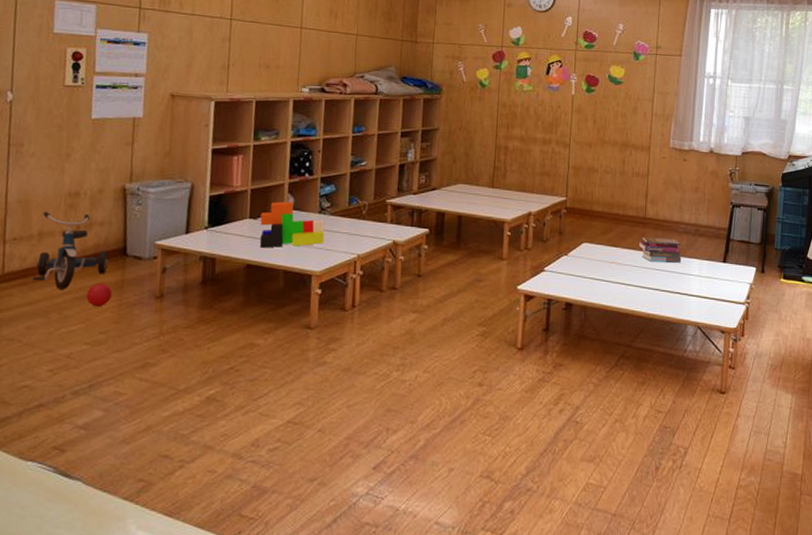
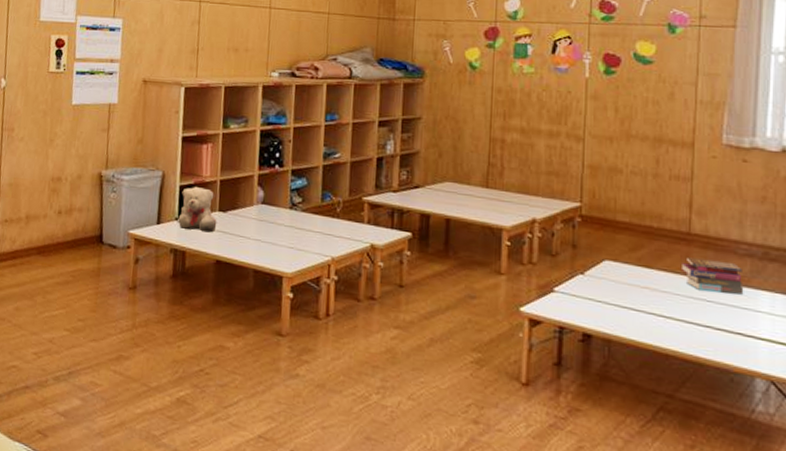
tricycle: present [31,211,109,289] -> none [20,195,87,273]
ball: present [86,284,112,307] -> none [66,270,90,294]
teddy bear: none [207,195,248,239] -> present [178,186,217,233]
toy blocks: present [259,201,325,248] -> none [229,194,296,244]

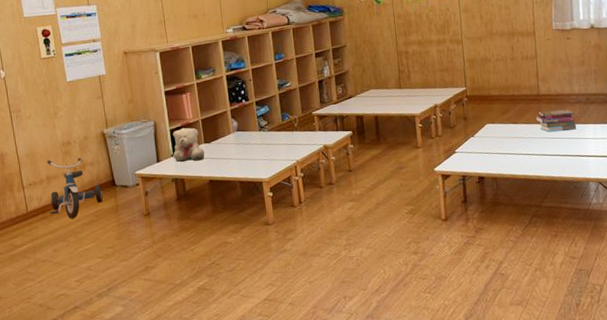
tricycle: none [20,195,87,273] -> present [47,158,104,219]

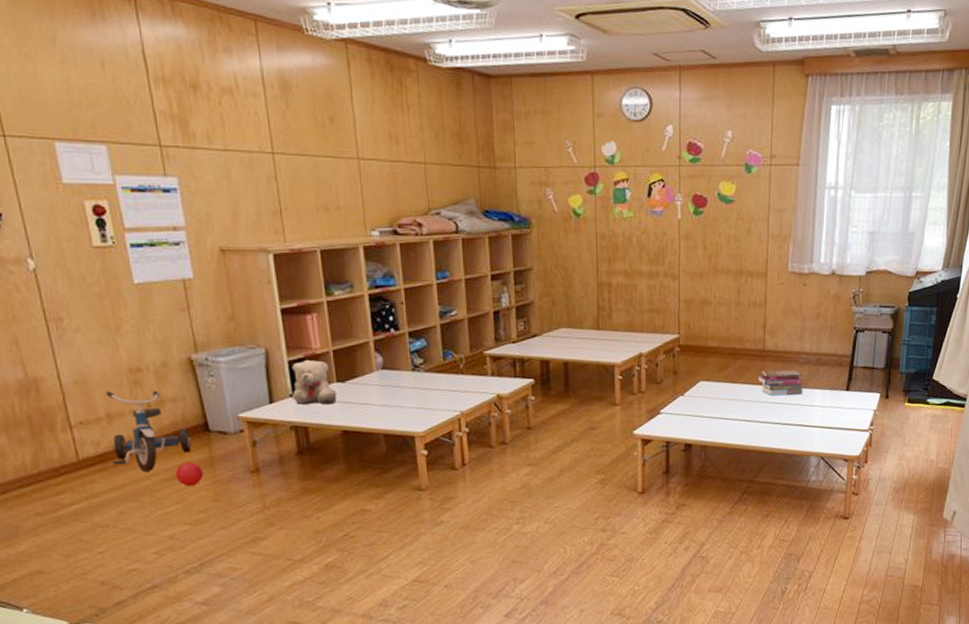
ball: none [92,210,111,229] -> present [175,462,204,486]

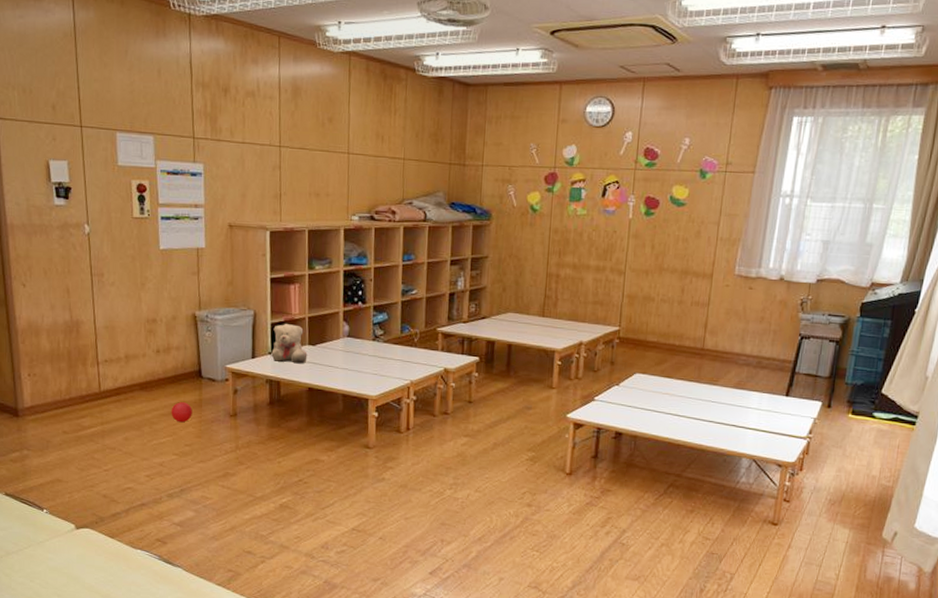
tricycle: present [106,391,192,471] -> none [124,336,187,406]
books: present [759,370,803,396] -> none [695,368,740,395]

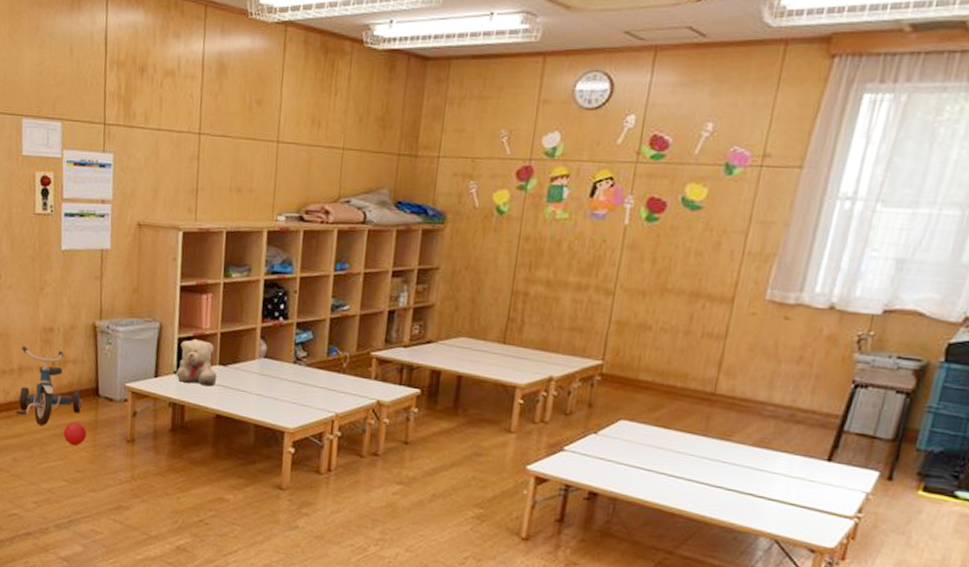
tricycle: none [124,336,187,406] -> present [15,346,83,425]

